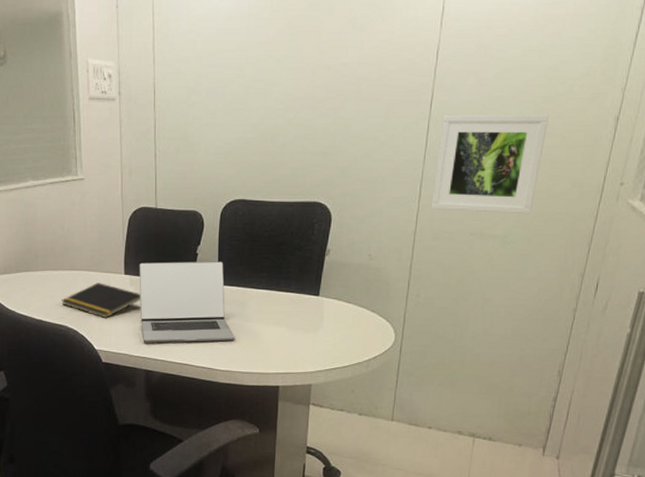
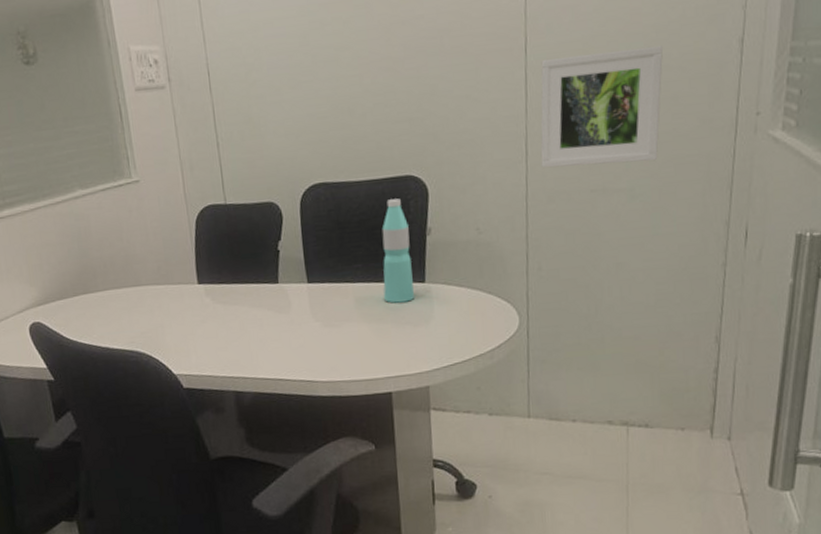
notepad: present [62,283,141,319] -> none [129,297,220,338]
laptop: present [139,261,235,343] -> none [213,256,334,360]
water bottle: none [283,221,311,311] -> present [382,198,415,303]

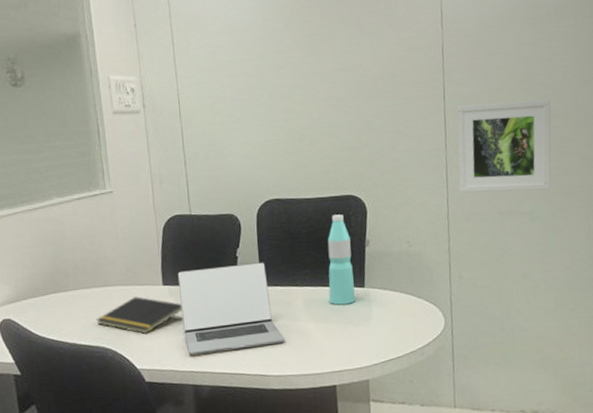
notepad: none [129,297,220,338] -> present [96,296,182,335]
laptop: none [213,256,334,360] -> present [177,262,285,356]

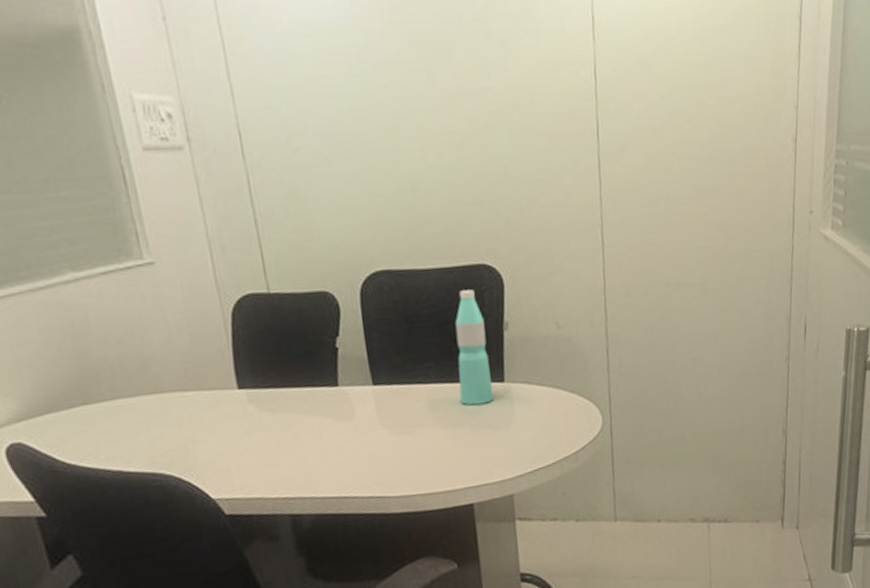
notepad: present [96,296,182,335] -> none [148,405,268,454]
laptop: present [177,262,285,356] -> none [257,354,407,479]
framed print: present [456,99,551,193] -> none [613,139,728,260]

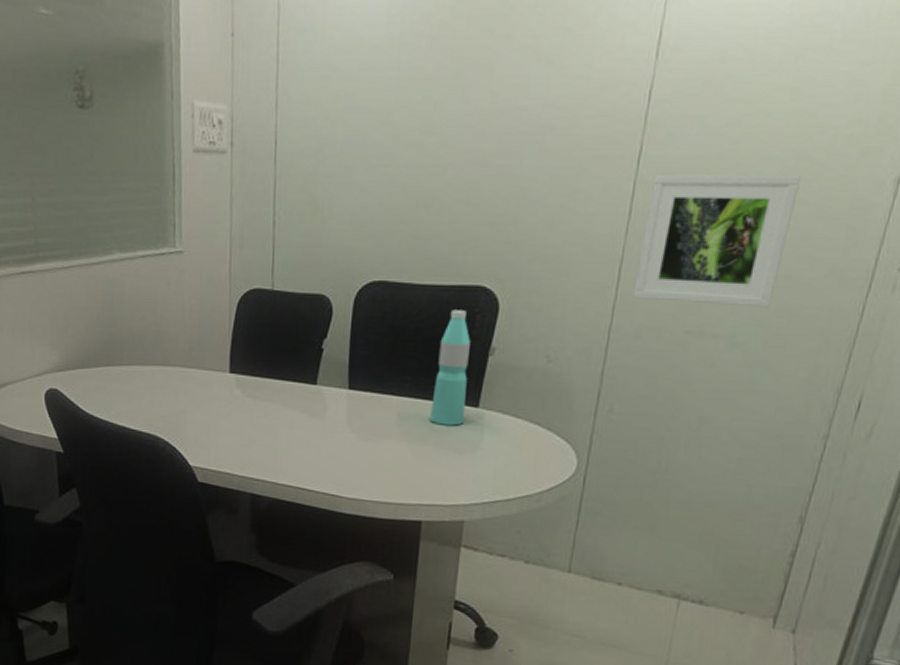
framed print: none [613,139,728,260] -> present [633,174,801,308]

